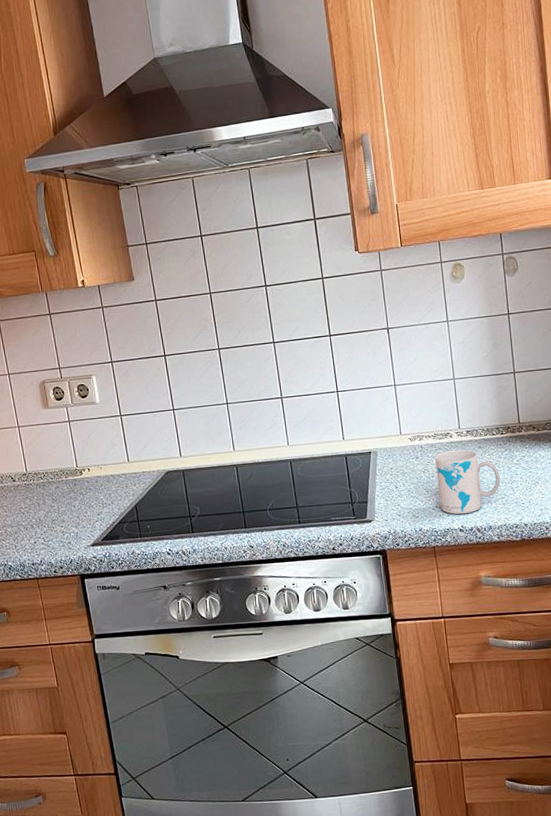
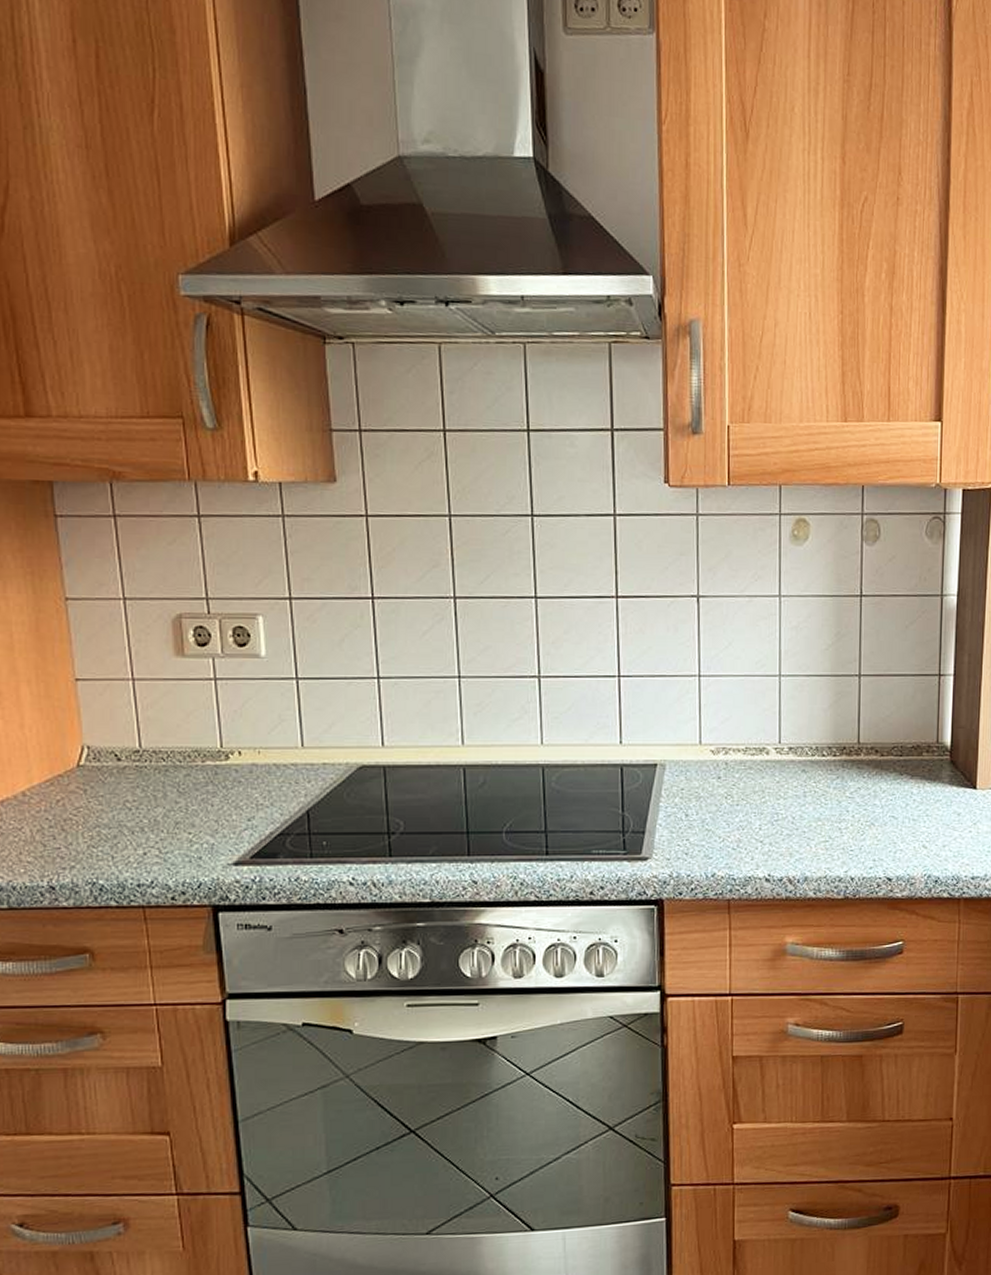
mug: present [435,449,500,515] -> none [742,771,826,859]

